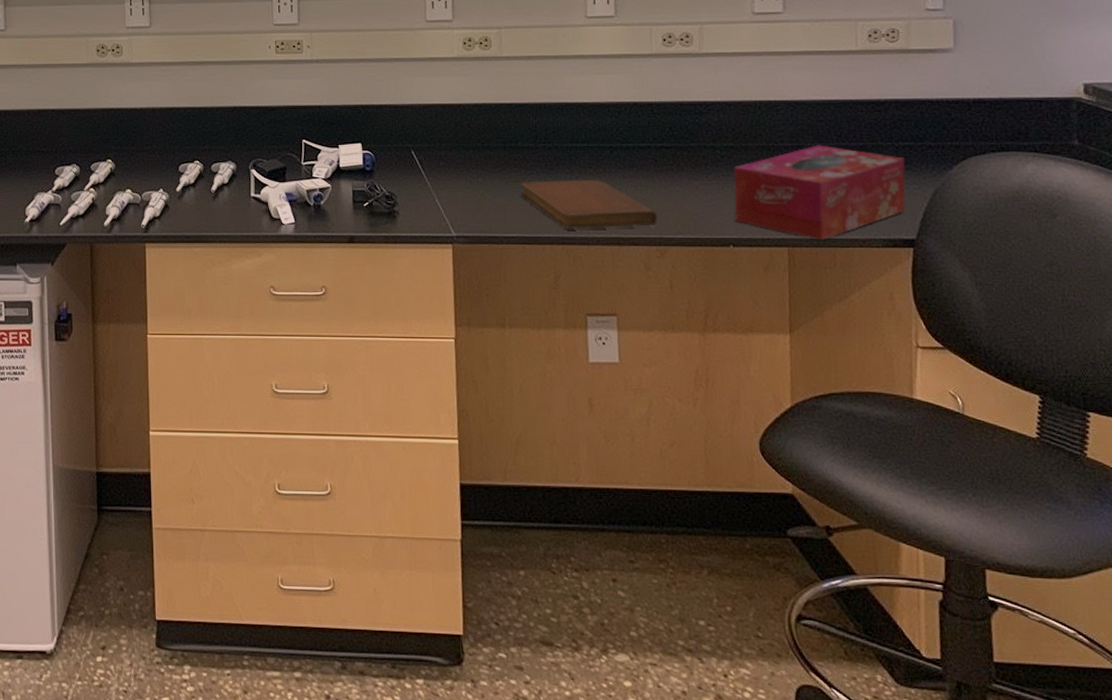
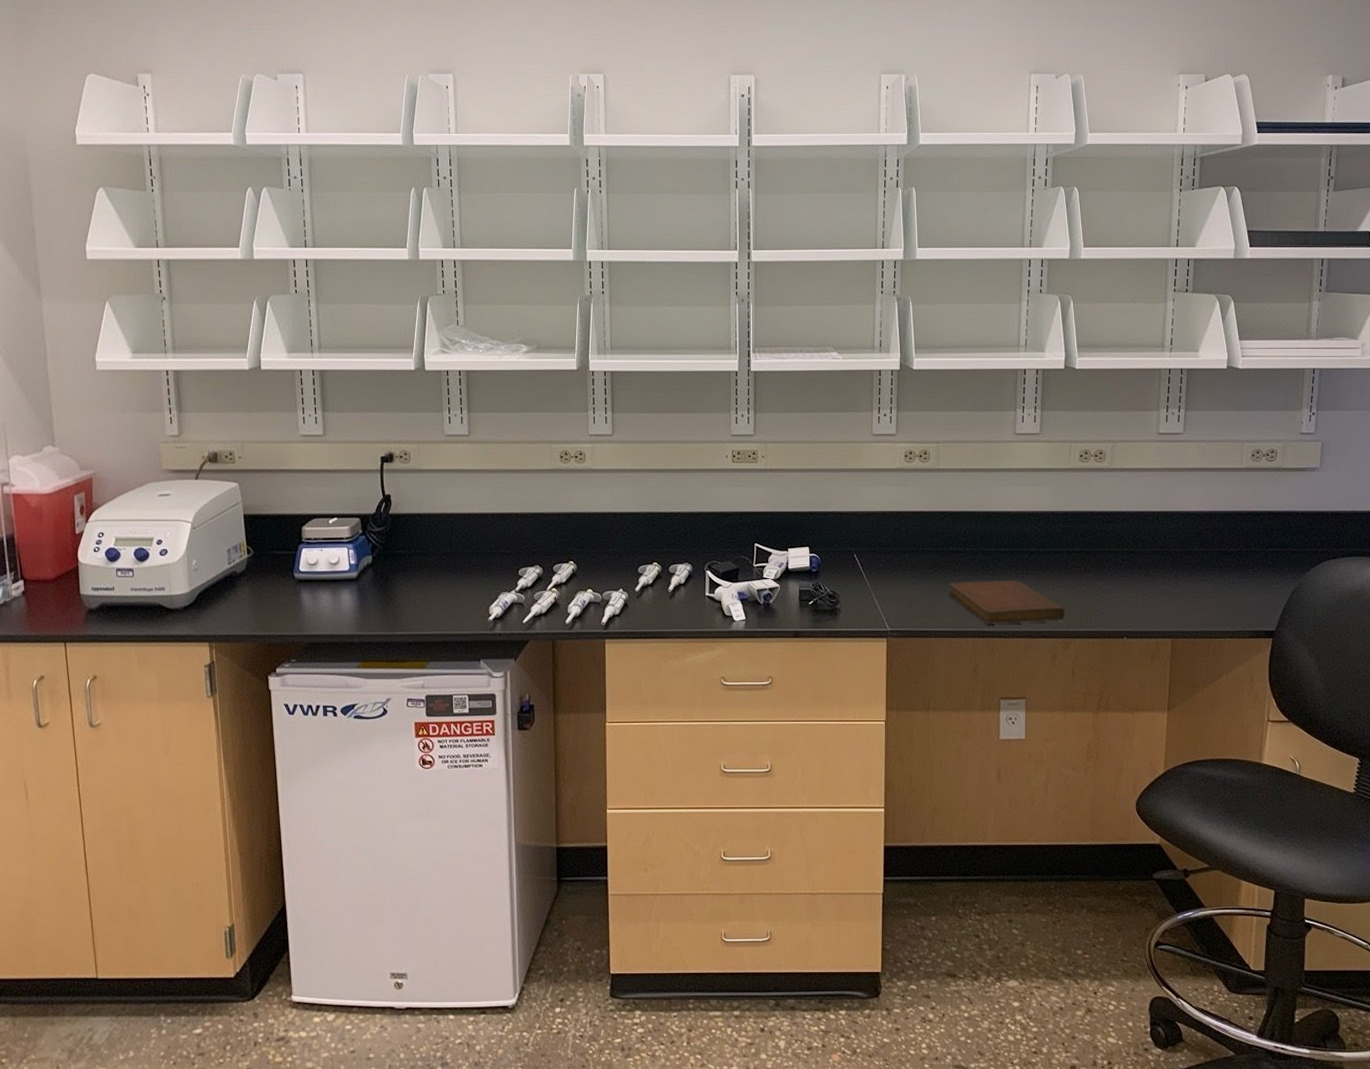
tissue box: present [733,145,906,240] -> none [1129,550,1272,632]

